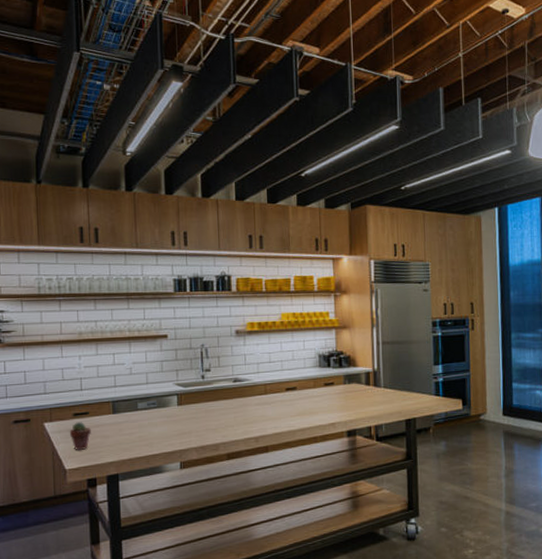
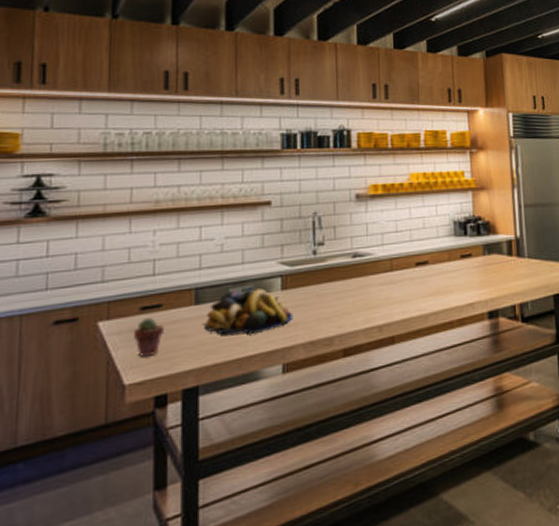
fruit bowl: none [120,404,188,438] -> present [204,288,294,335]

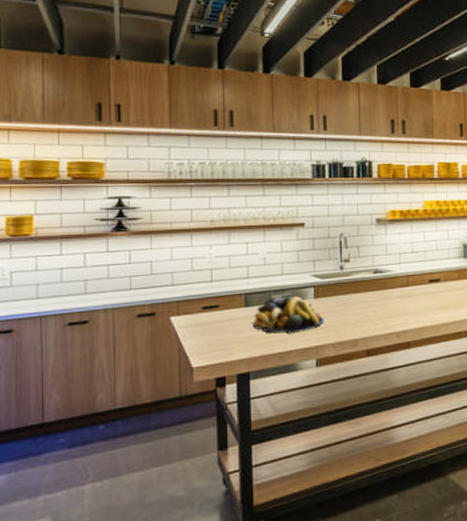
potted succulent: present [133,318,164,357] -> none [197,316,221,346]

